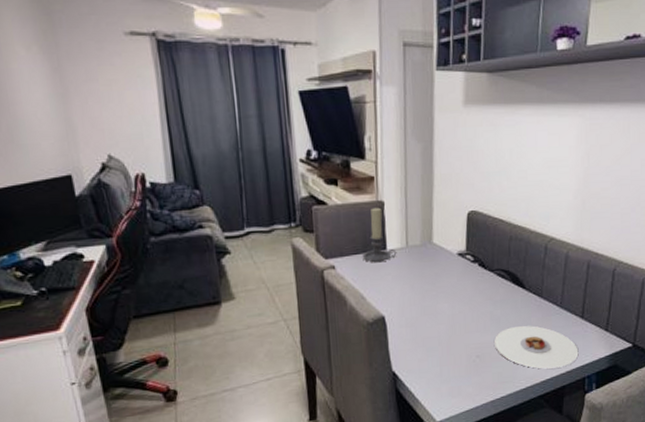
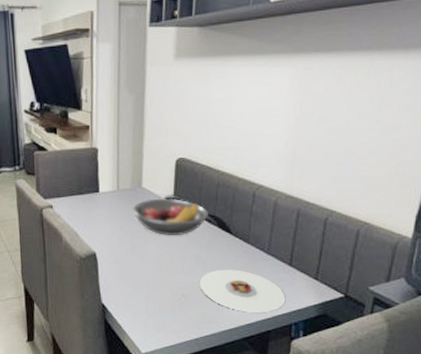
candle holder: present [362,207,397,263] -> none [77,154,109,204]
fruit bowl: none [424,254,501,294] -> present [133,198,208,236]

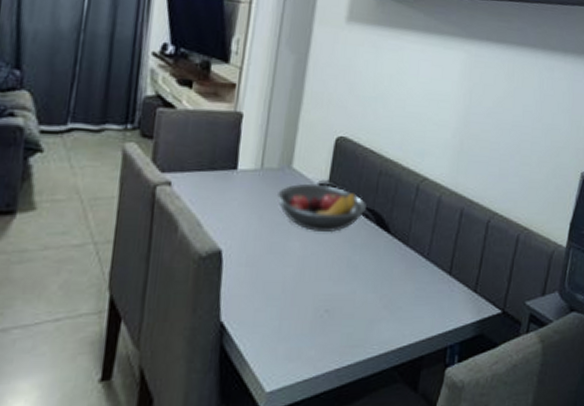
plate: present [199,269,286,313] -> none [347,277,443,333]

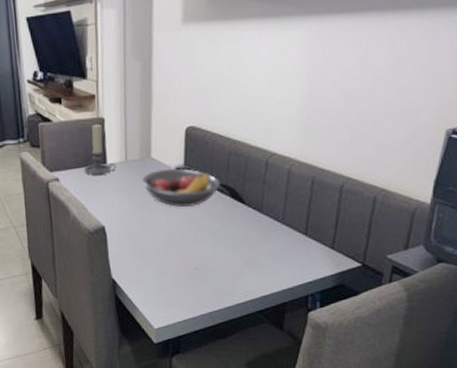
candle holder: none [207,119,249,184] -> present [84,124,117,176]

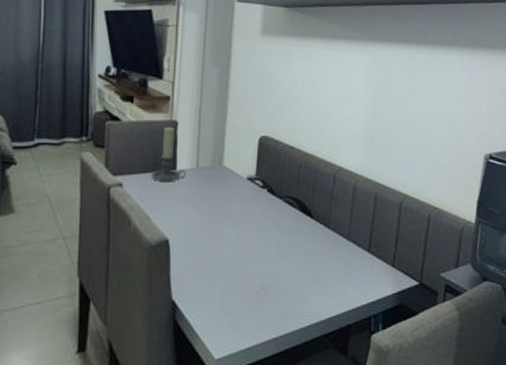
fruit bowl: present [142,168,220,207] -> none [212,178,290,220]

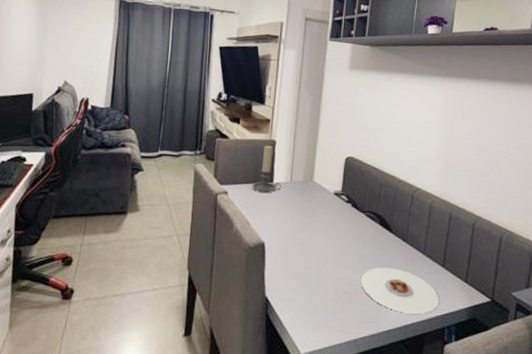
plate: none [279,256,365,305] -> present [360,267,439,314]

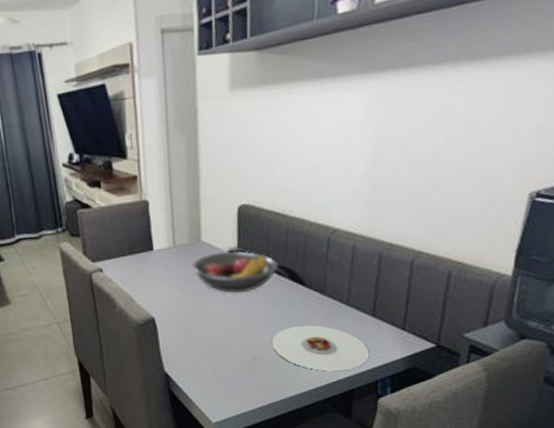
candle holder: present [252,145,282,193] -> none [129,207,164,264]
fruit bowl: none [303,193,372,231] -> present [192,250,278,293]

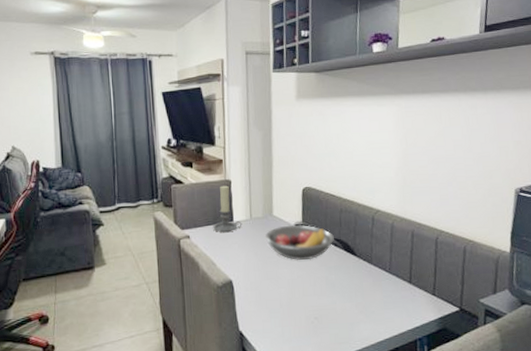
candle holder: none [129,207,164,264] -> present [213,185,242,233]
plate: present [271,325,370,371] -> none [330,289,409,331]

